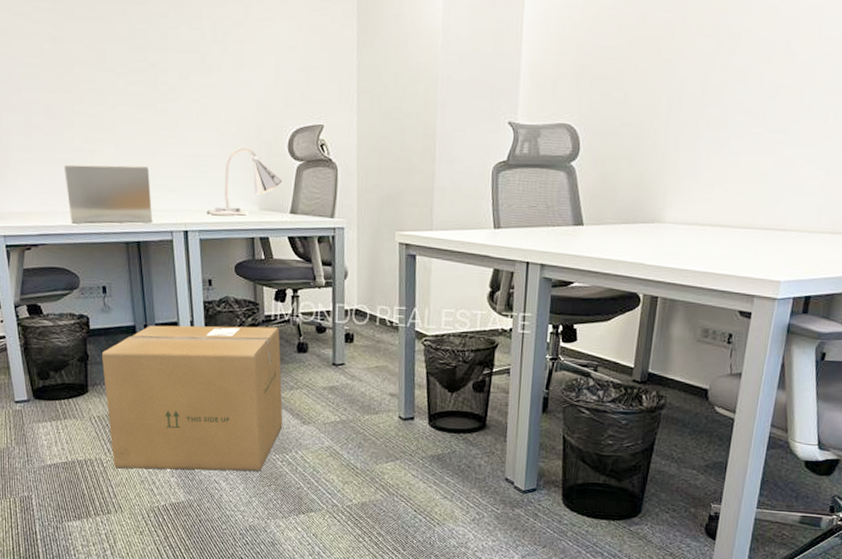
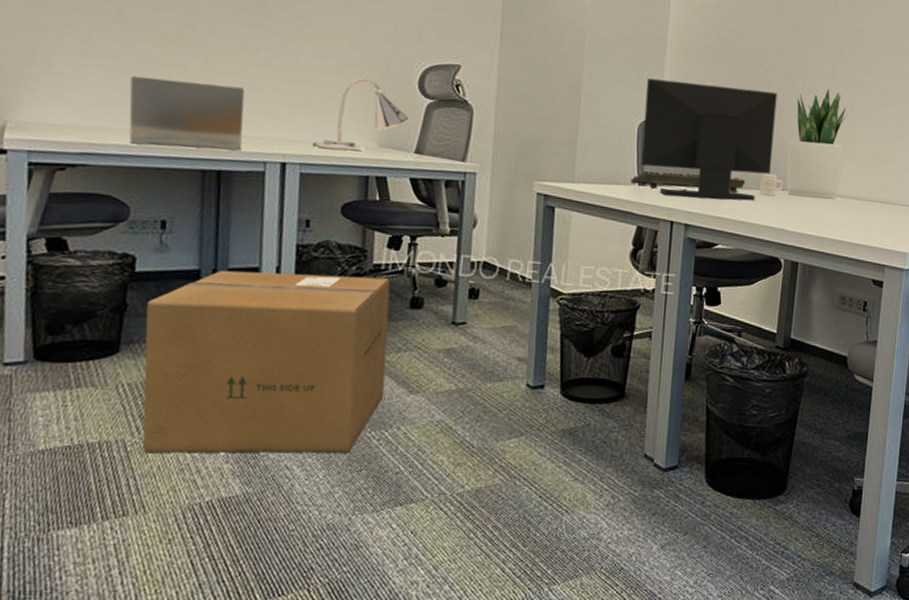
computer keyboard: none [486,213,602,231] -> present [631,171,745,193]
computer monitor: none [496,117,639,238] -> present [641,78,777,201]
mug: none [617,206,643,230] -> present [758,173,783,196]
planter: none [647,107,717,229] -> present [786,89,847,199]

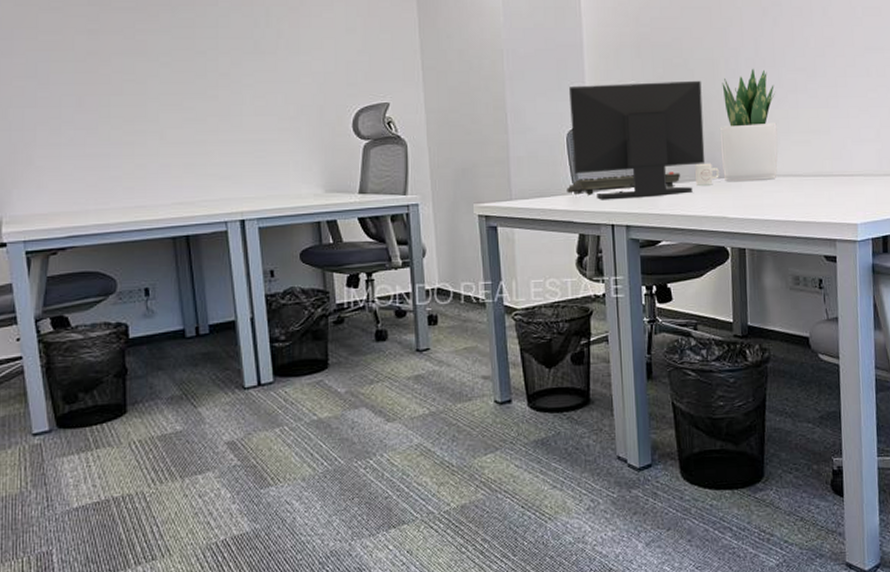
laptop: present [128,75,245,151] -> none [99,154,204,222]
box: present [142,270,391,453] -> none [144,316,364,502]
table lamp: present [312,78,410,151] -> none [265,130,349,201]

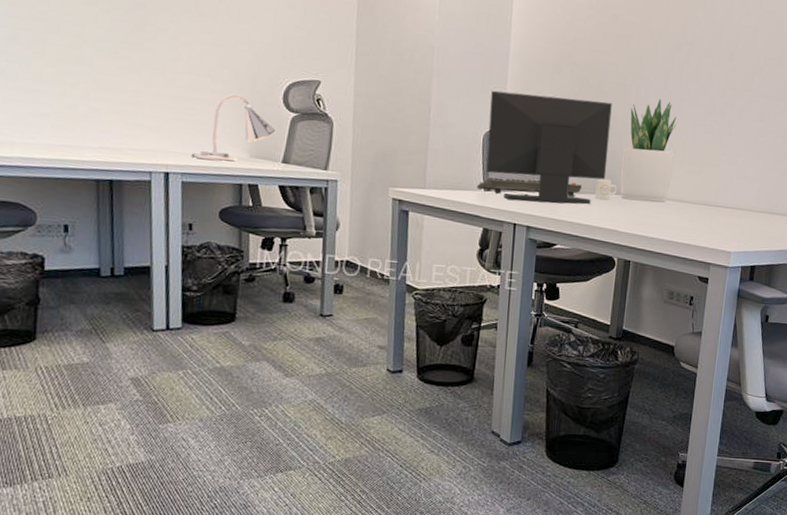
table lamp: none [265,130,349,201] -> present [191,94,276,162]

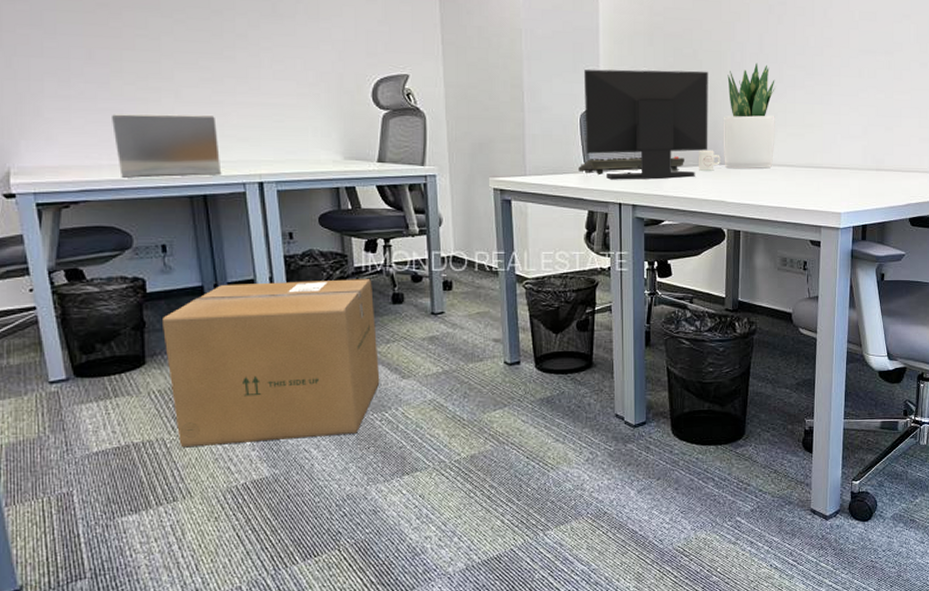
laptop: none [29,94,130,162] -> present [112,113,222,178]
box: none [56,268,265,427] -> present [163,279,380,448]
table lamp: present [191,94,276,162] -> none [284,96,368,165]

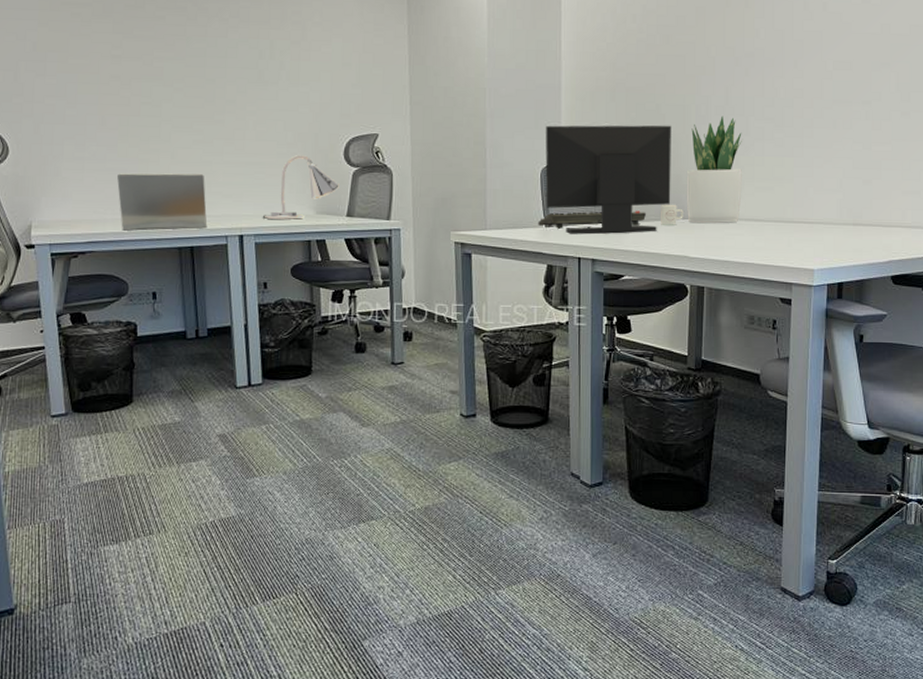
box: present [163,279,380,448] -> none [149,328,341,484]
table lamp: none [284,96,368,165] -> present [262,155,339,220]

